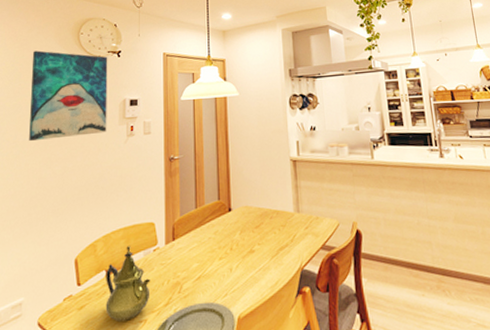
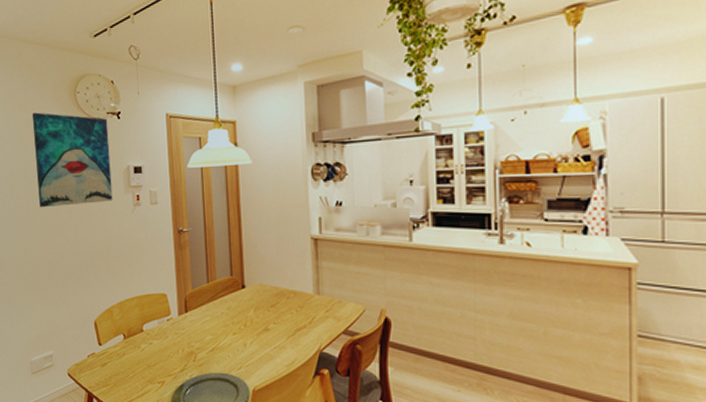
teapot: present [105,246,151,322] -> none [123,314,167,381]

